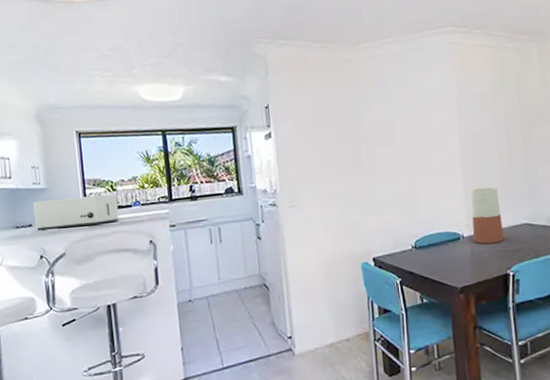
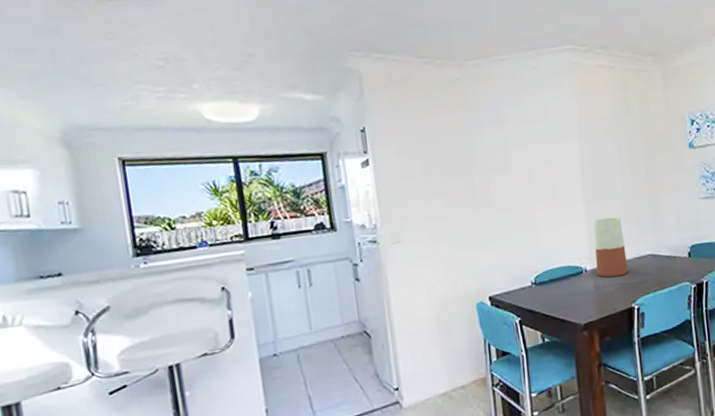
toaster: present [33,194,119,231] -> none [62,233,181,281]

